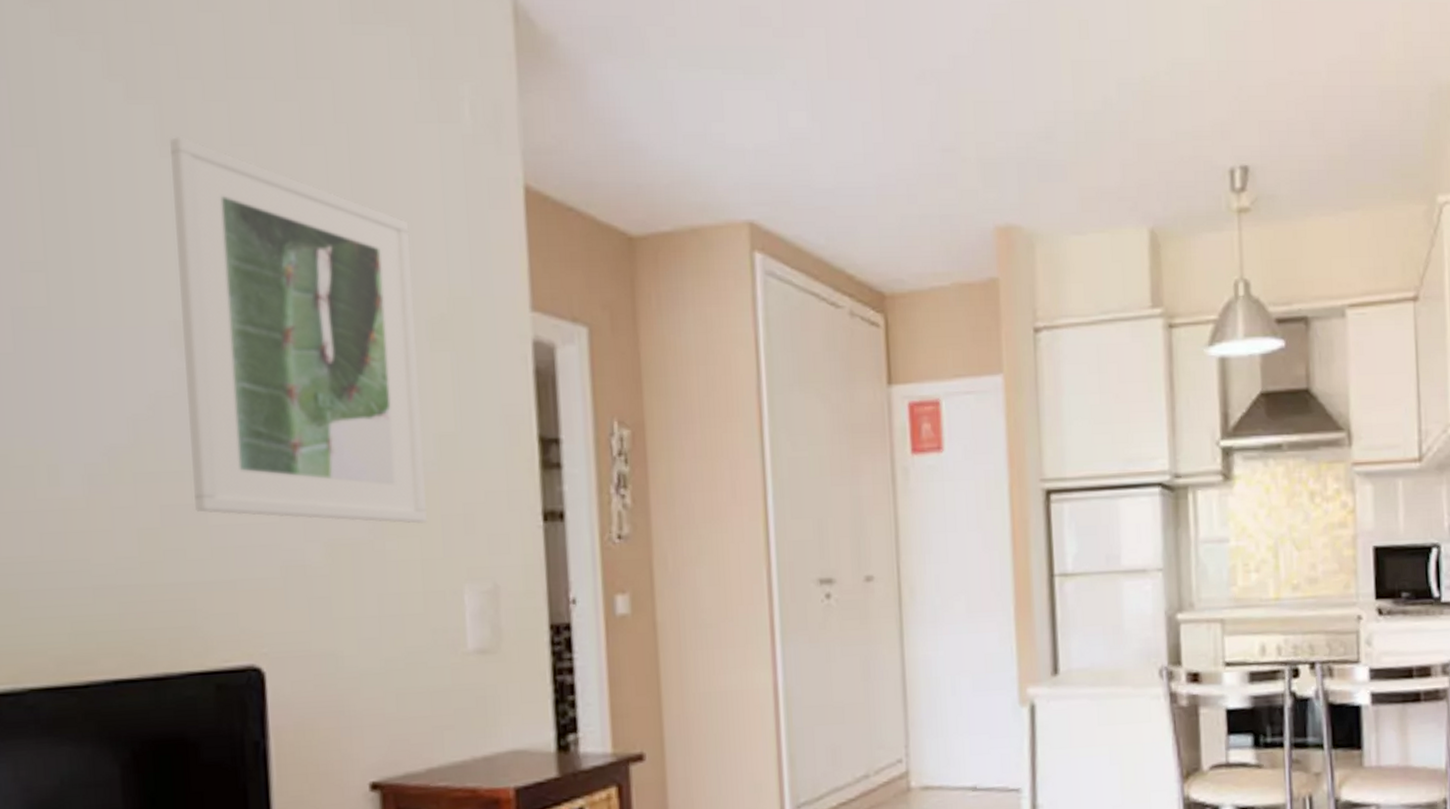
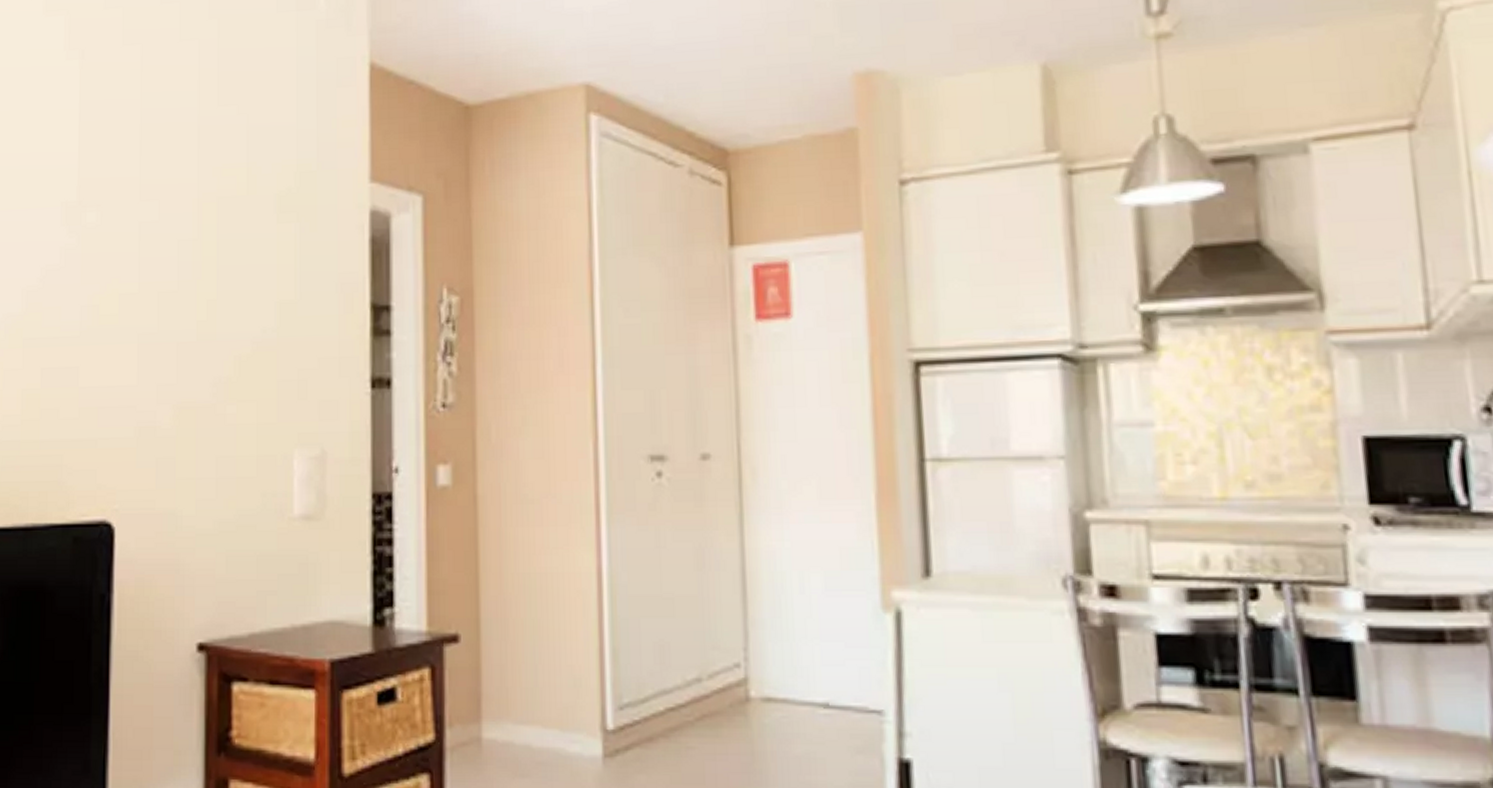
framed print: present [170,137,428,524] -> none [69,41,265,389]

